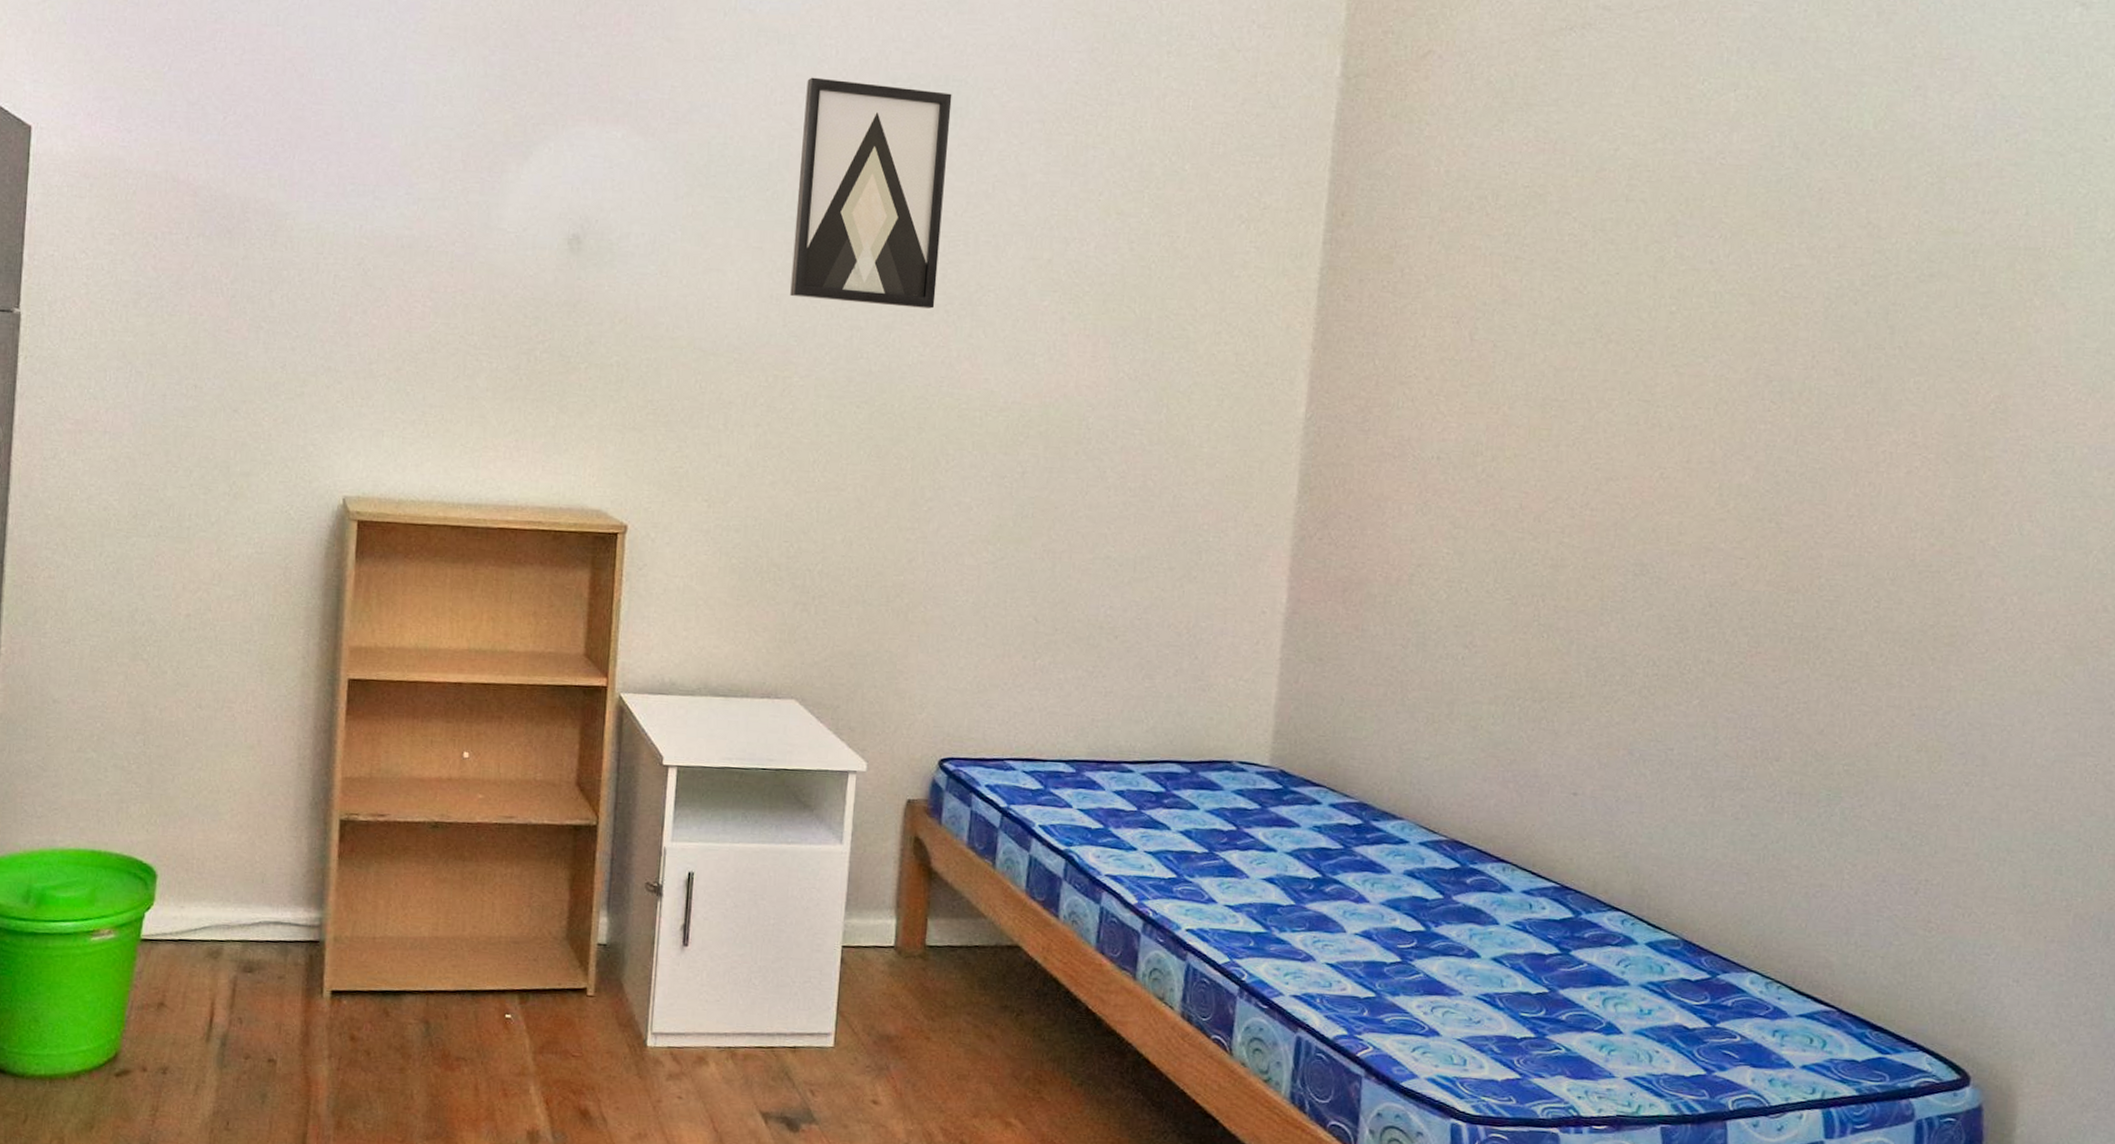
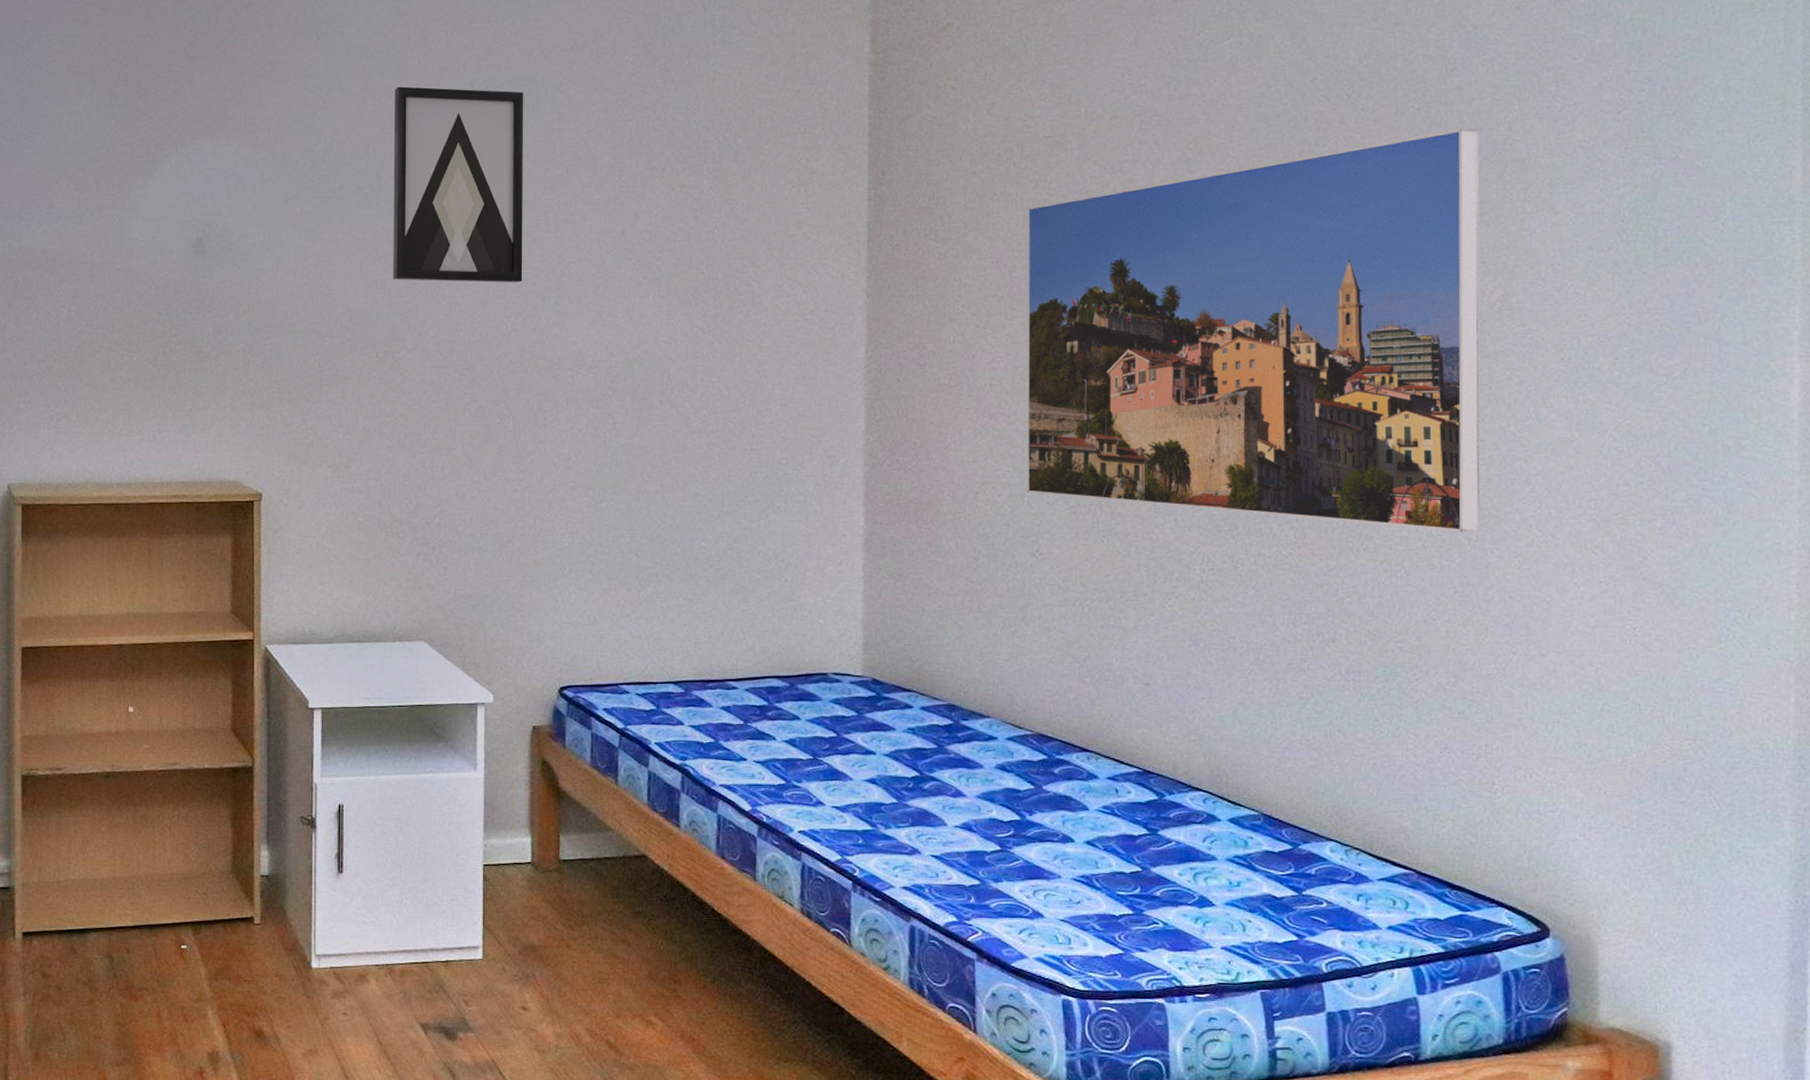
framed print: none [1466,208,1995,653] -> present [1026,128,1481,533]

